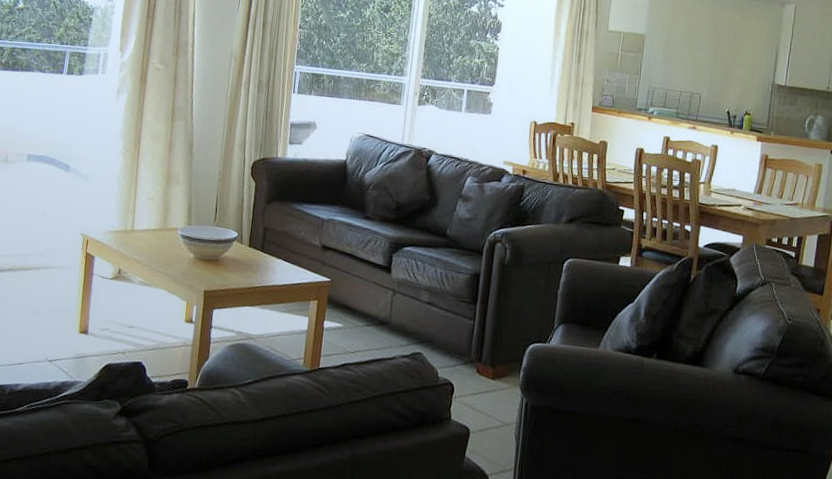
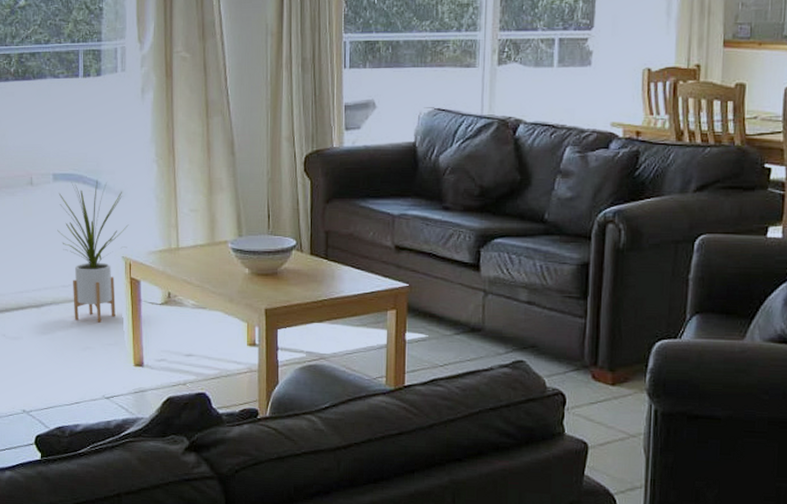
house plant: none [24,163,91,291] -> present [57,180,129,323]

